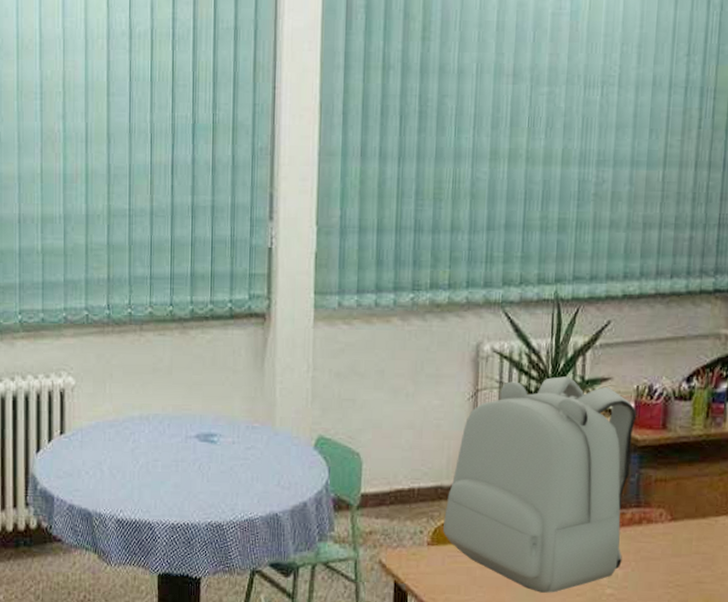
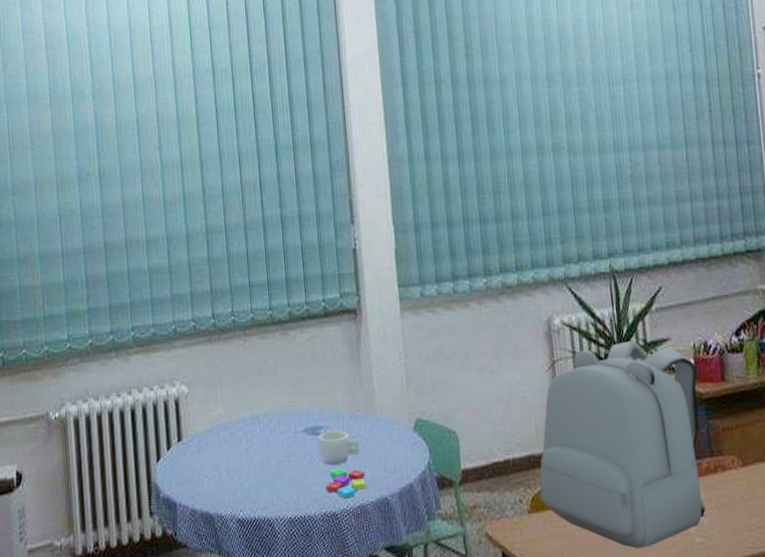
cup: none [208,438,254,475] -> present [316,430,360,465]
toy blocks: none [212,478,257,511] -> present [325,468,367,499]

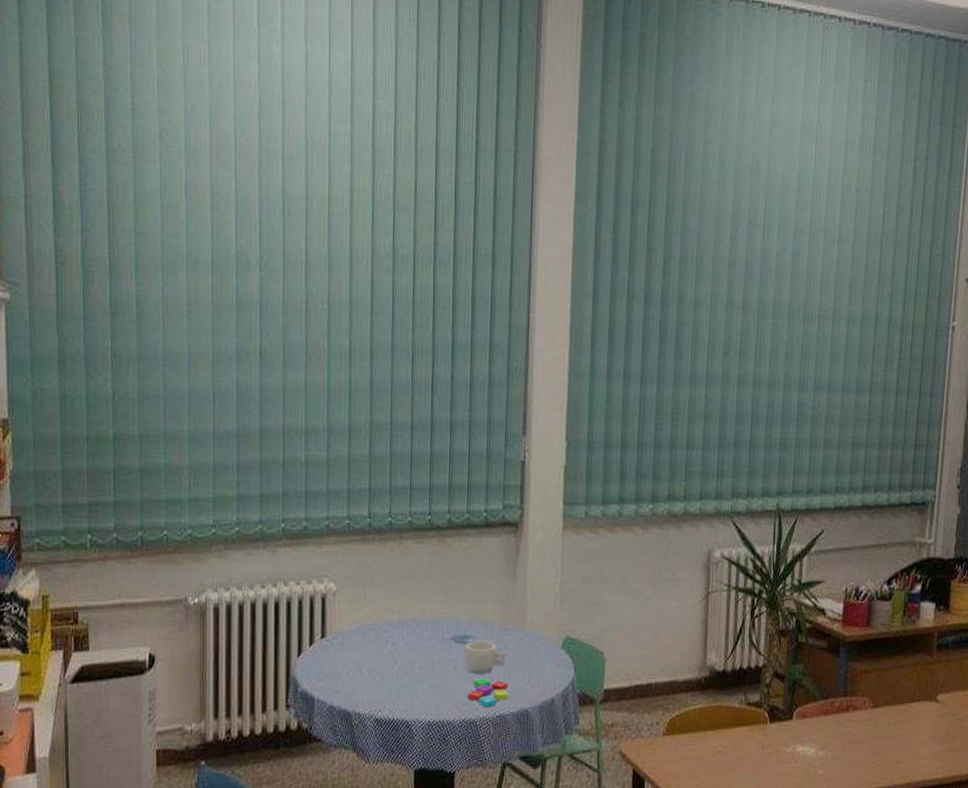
backpack: present [539,341,706,548] -> none [677,580,846,775]

